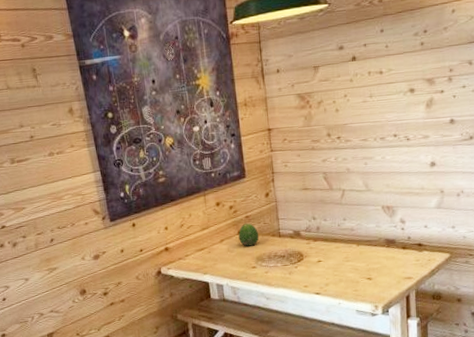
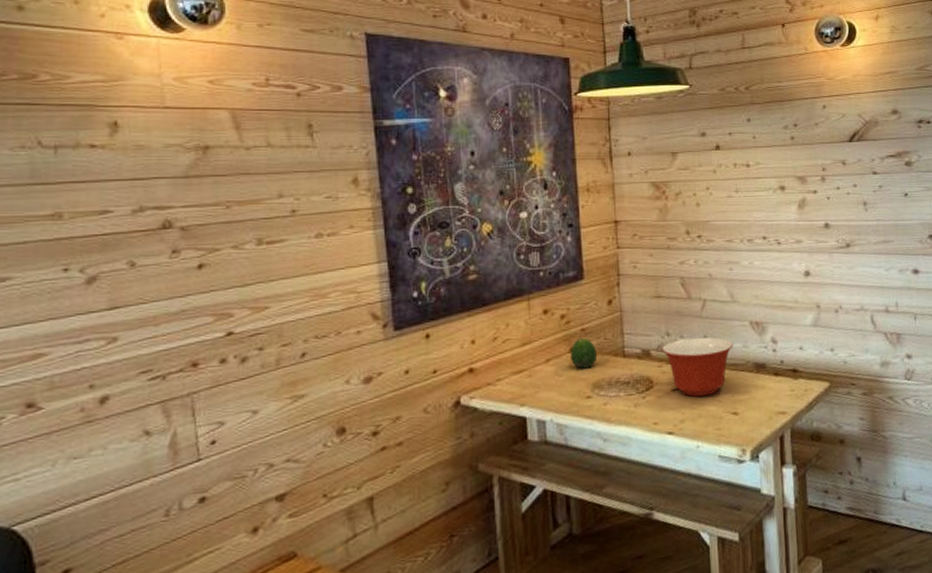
mixing bowl: none [309,220,368,266] -> present [662,337,733,397]

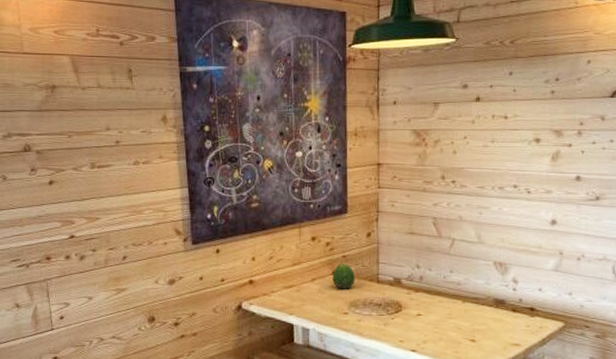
mixing bowl: present [662,337,733,397] -> none [412,272,477,323]

